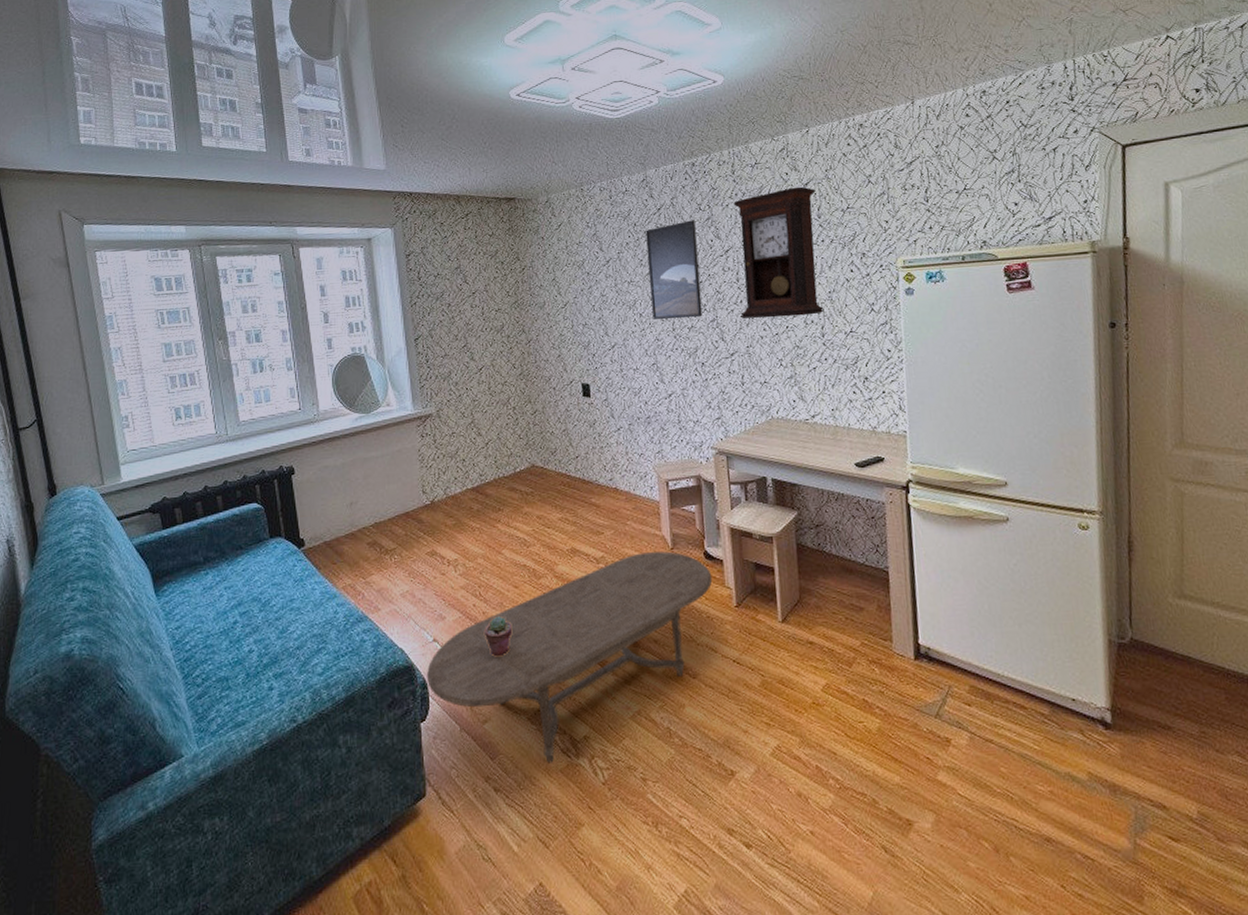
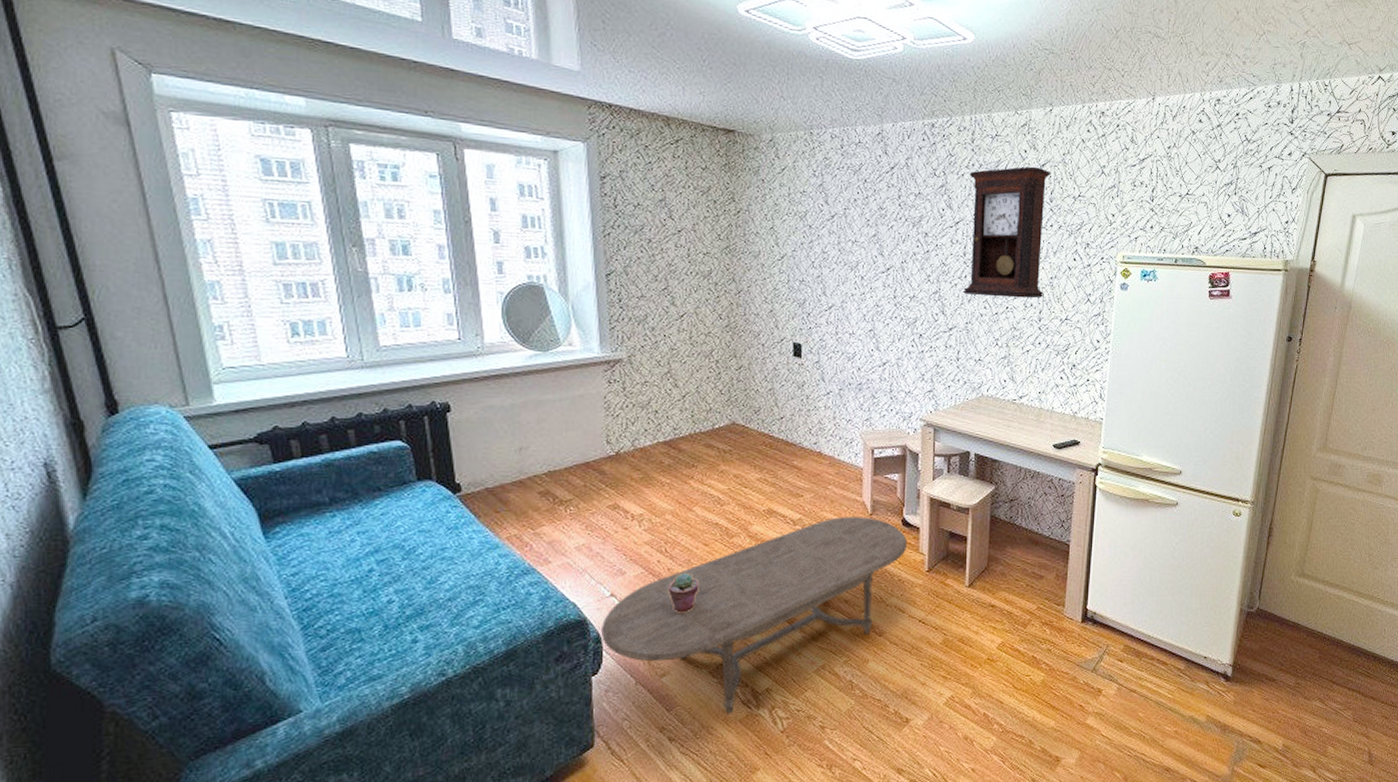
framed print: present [645,220,703,321] -> none [874,184,928,288]

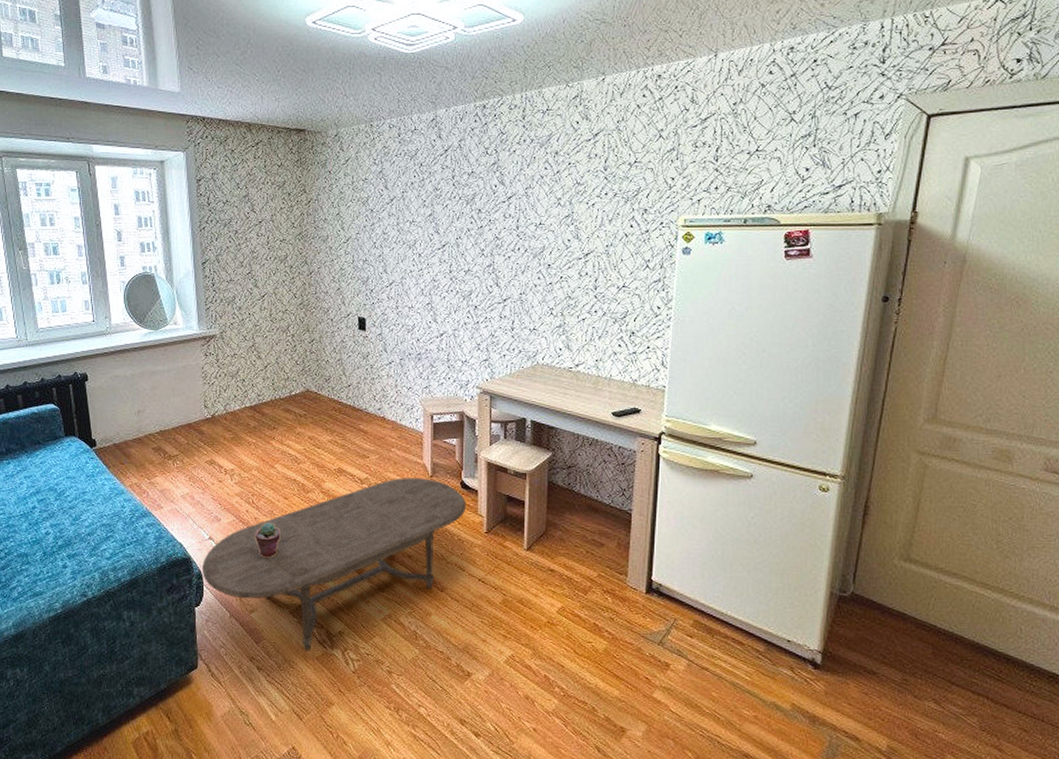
pendulum clock: present [963,166,1051,299] -> none [517,137,605,267]

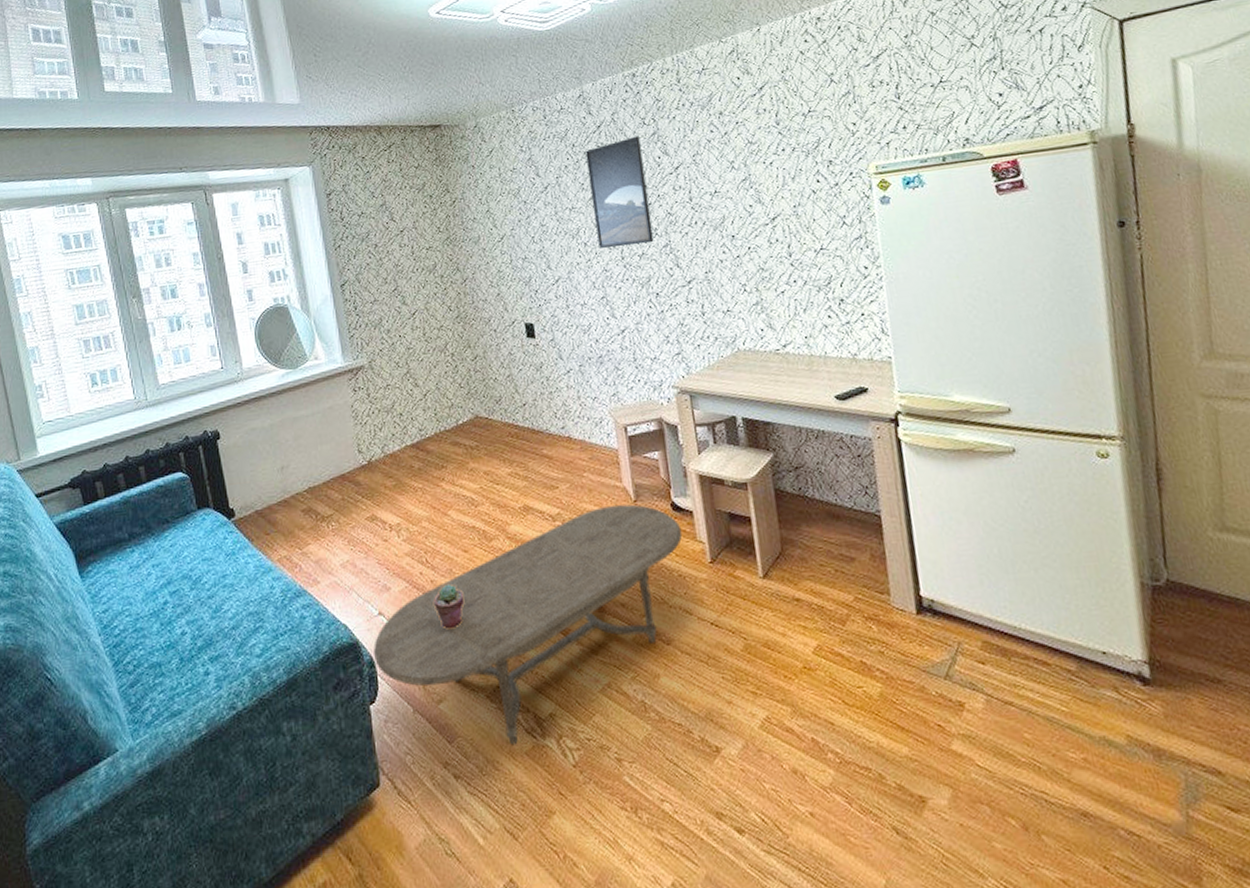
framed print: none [430,164,481,262] -> present [585,136,654,249]

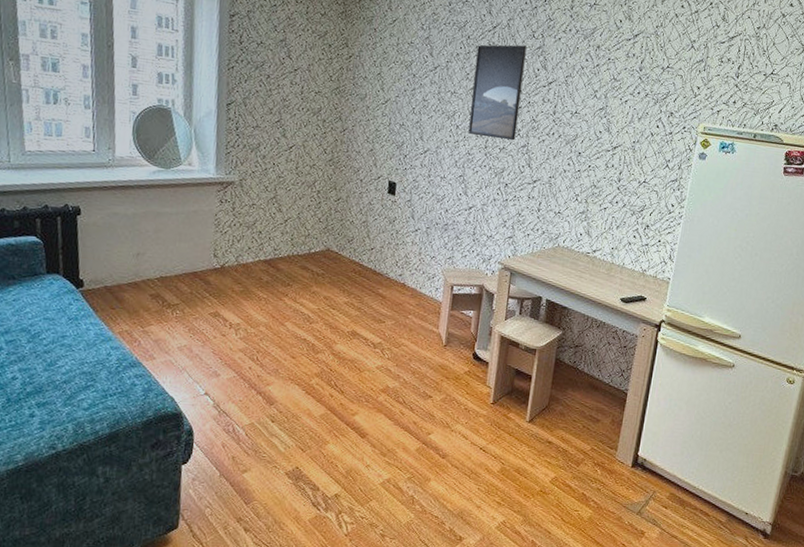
coffee table: present [373,504,683,746] -> none [193,345,477,513]
potted succulent: present [434,583,465,630] -> none [256,380,284,417]

